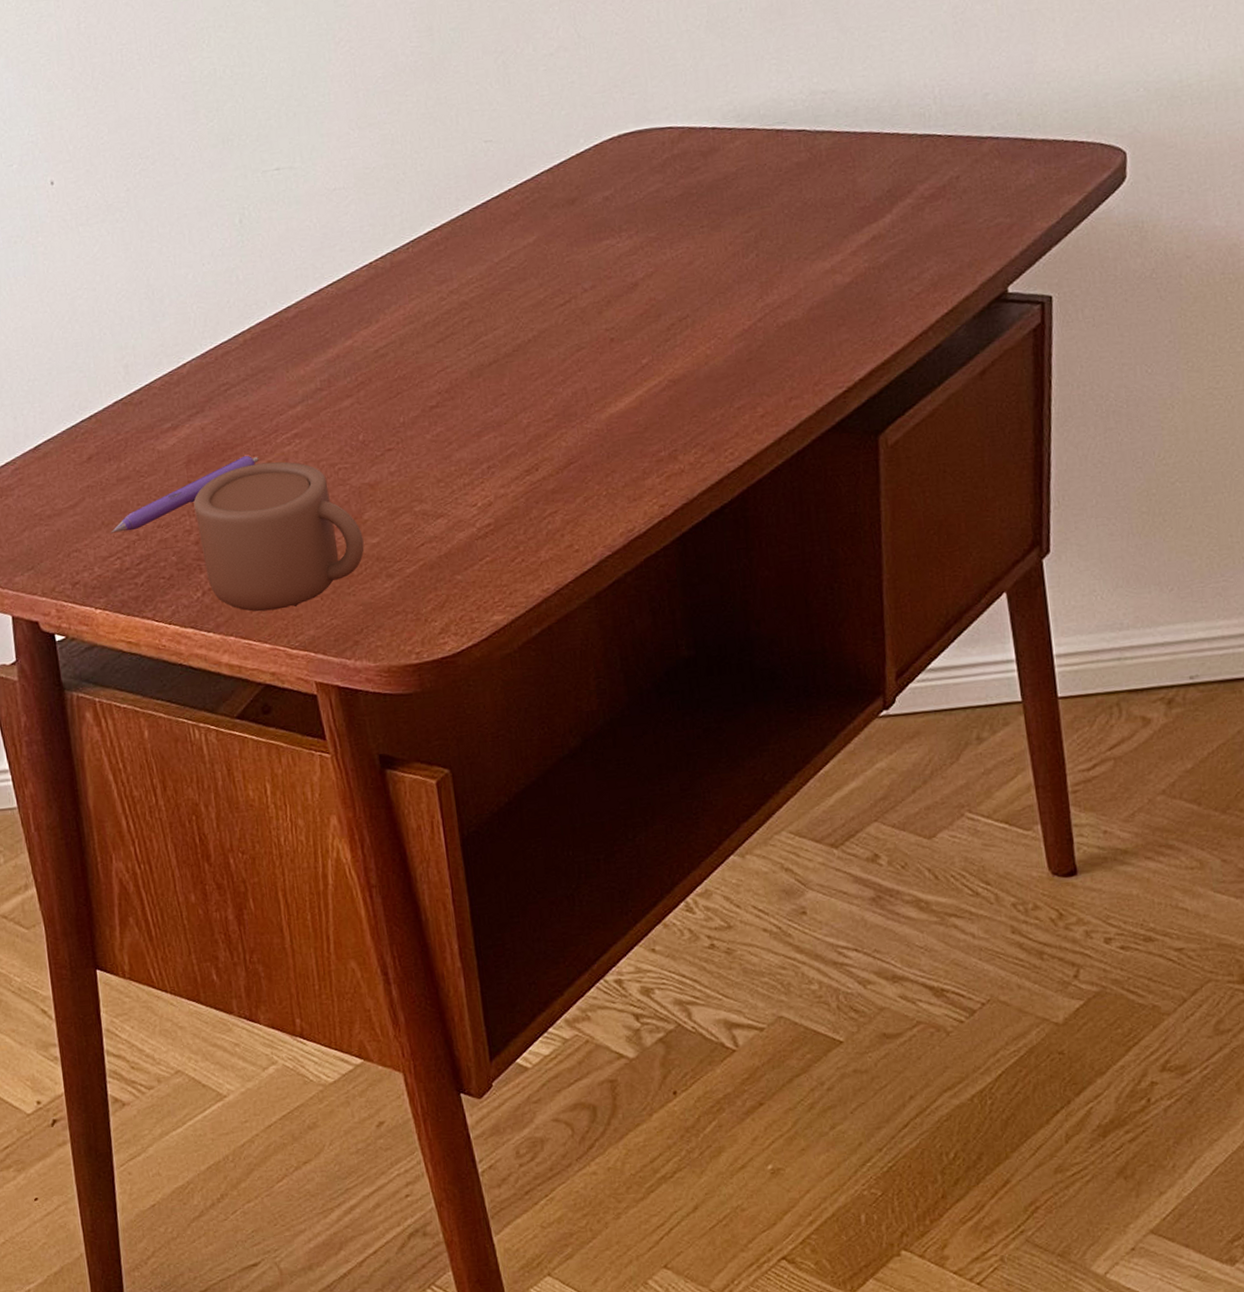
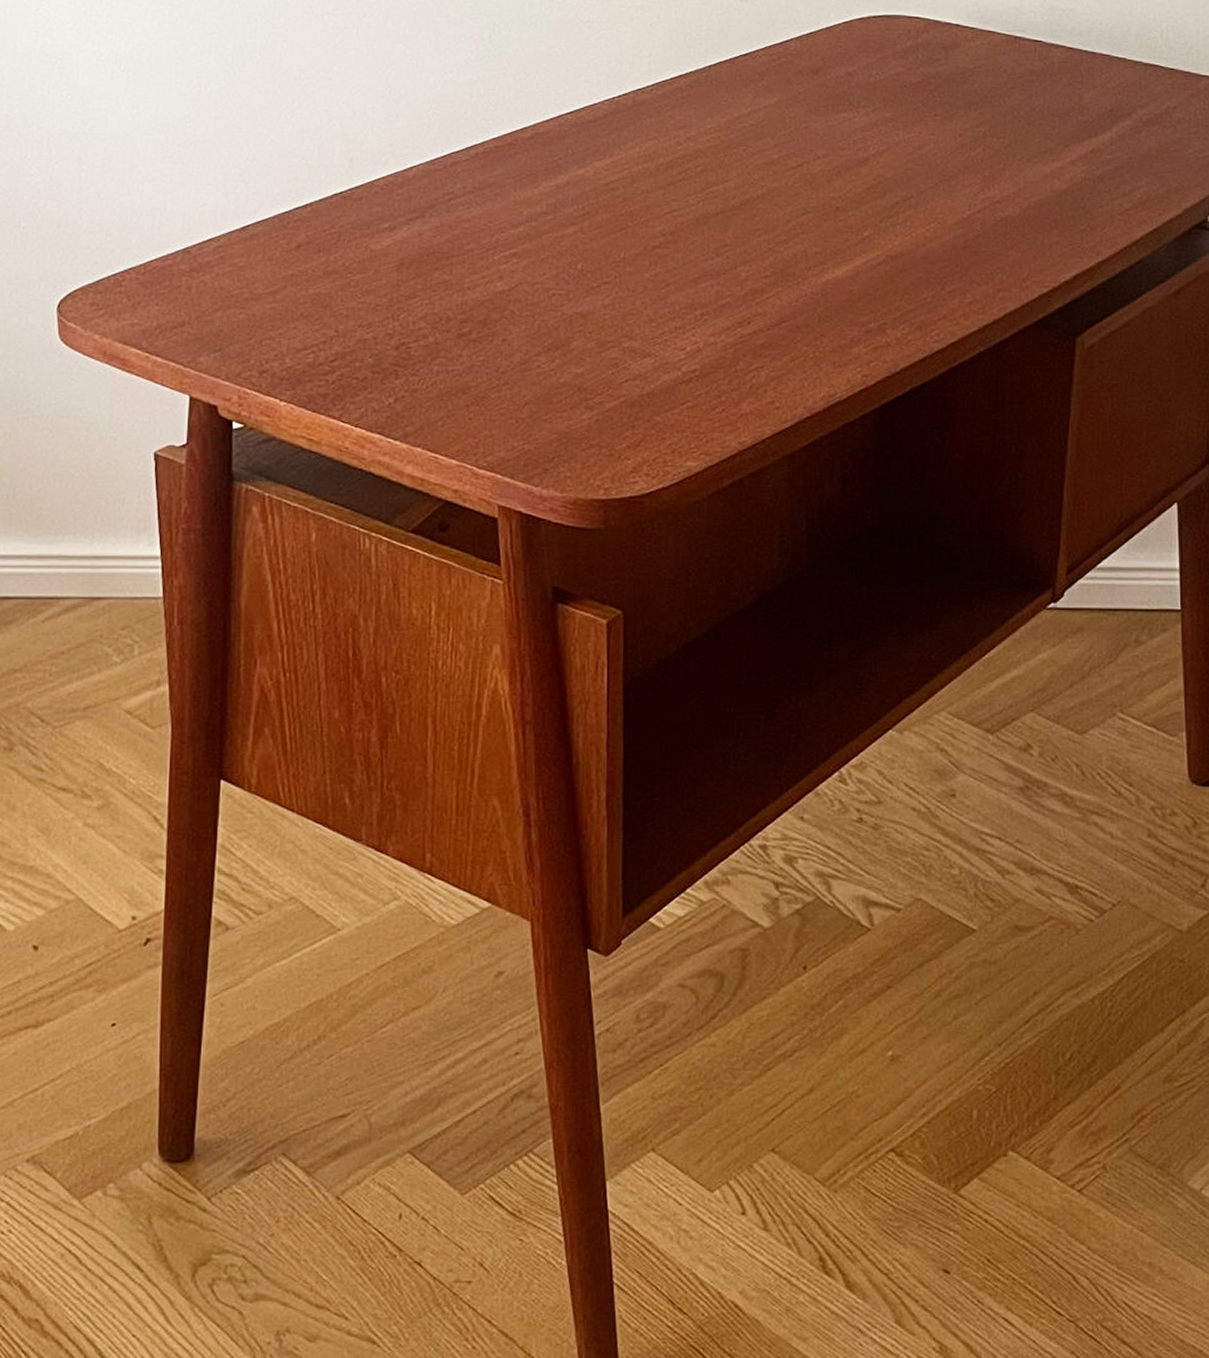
pen: present [110,456,259,533] -> none [308,268,473,326]
mug: present [193,461,365,612] -> none [399,277,568,427]

